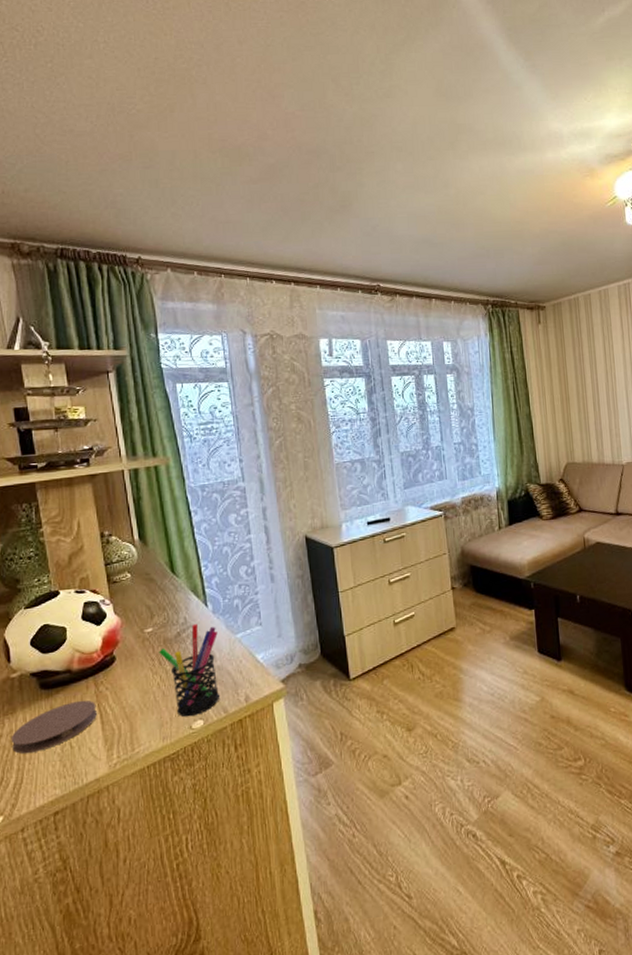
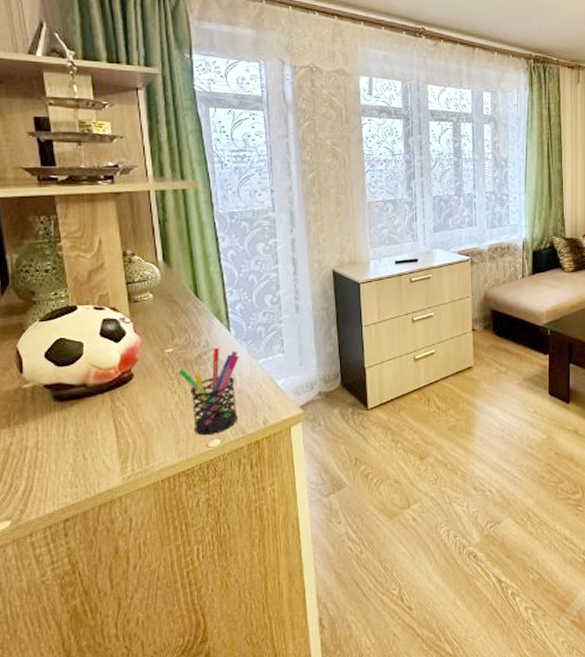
coaster: present [11,700,98,754] -> none [21,414,113,463]

